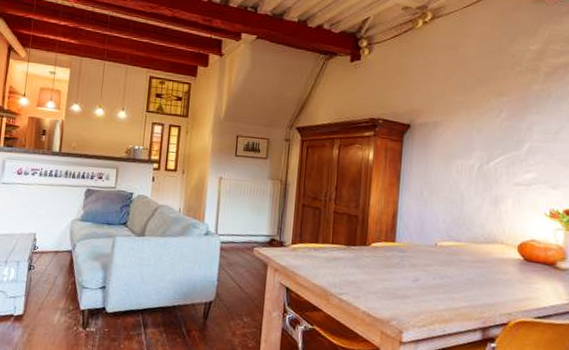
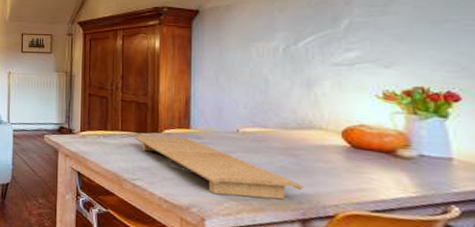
cutting board: none [343,248,486,310] -> present [134,135,304,200]

